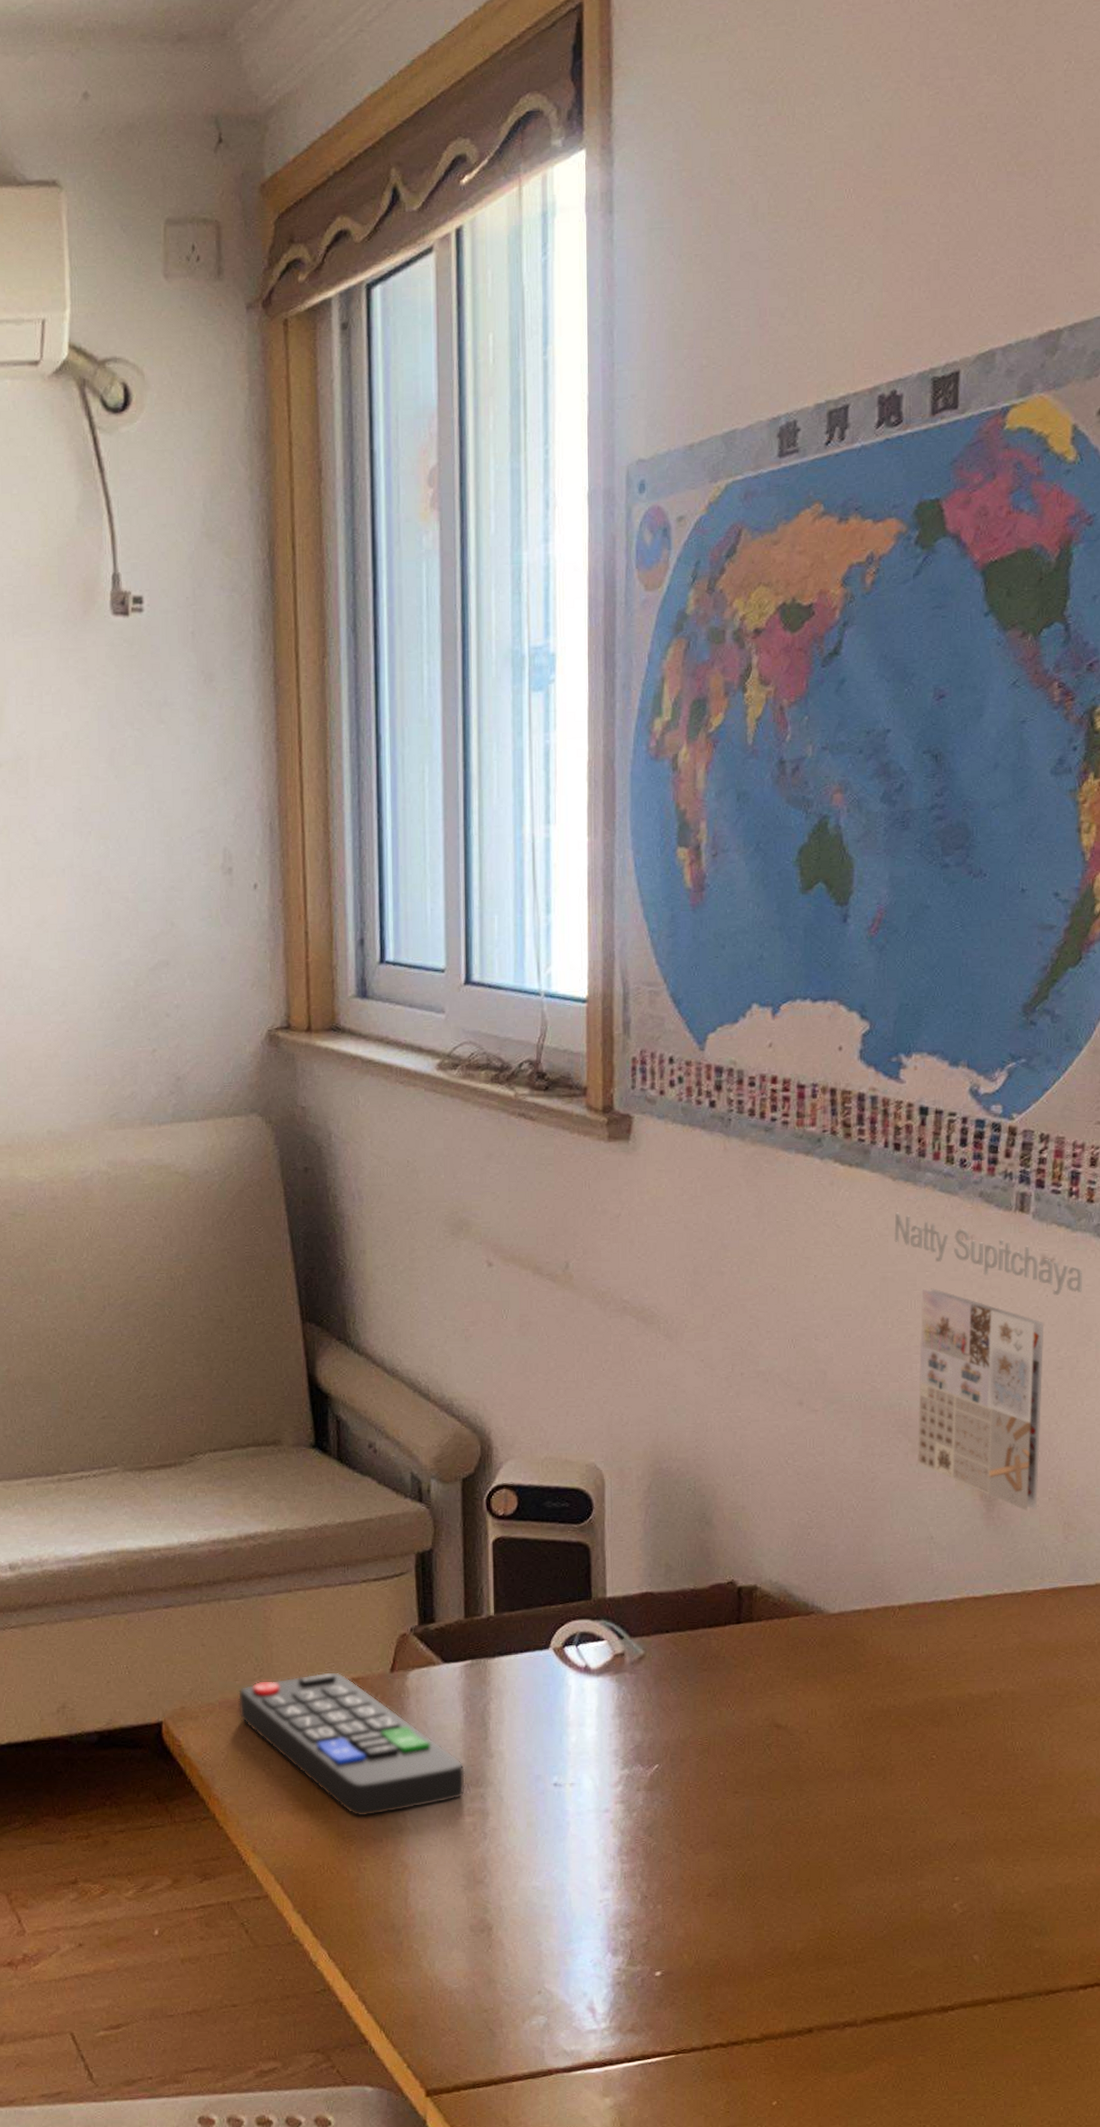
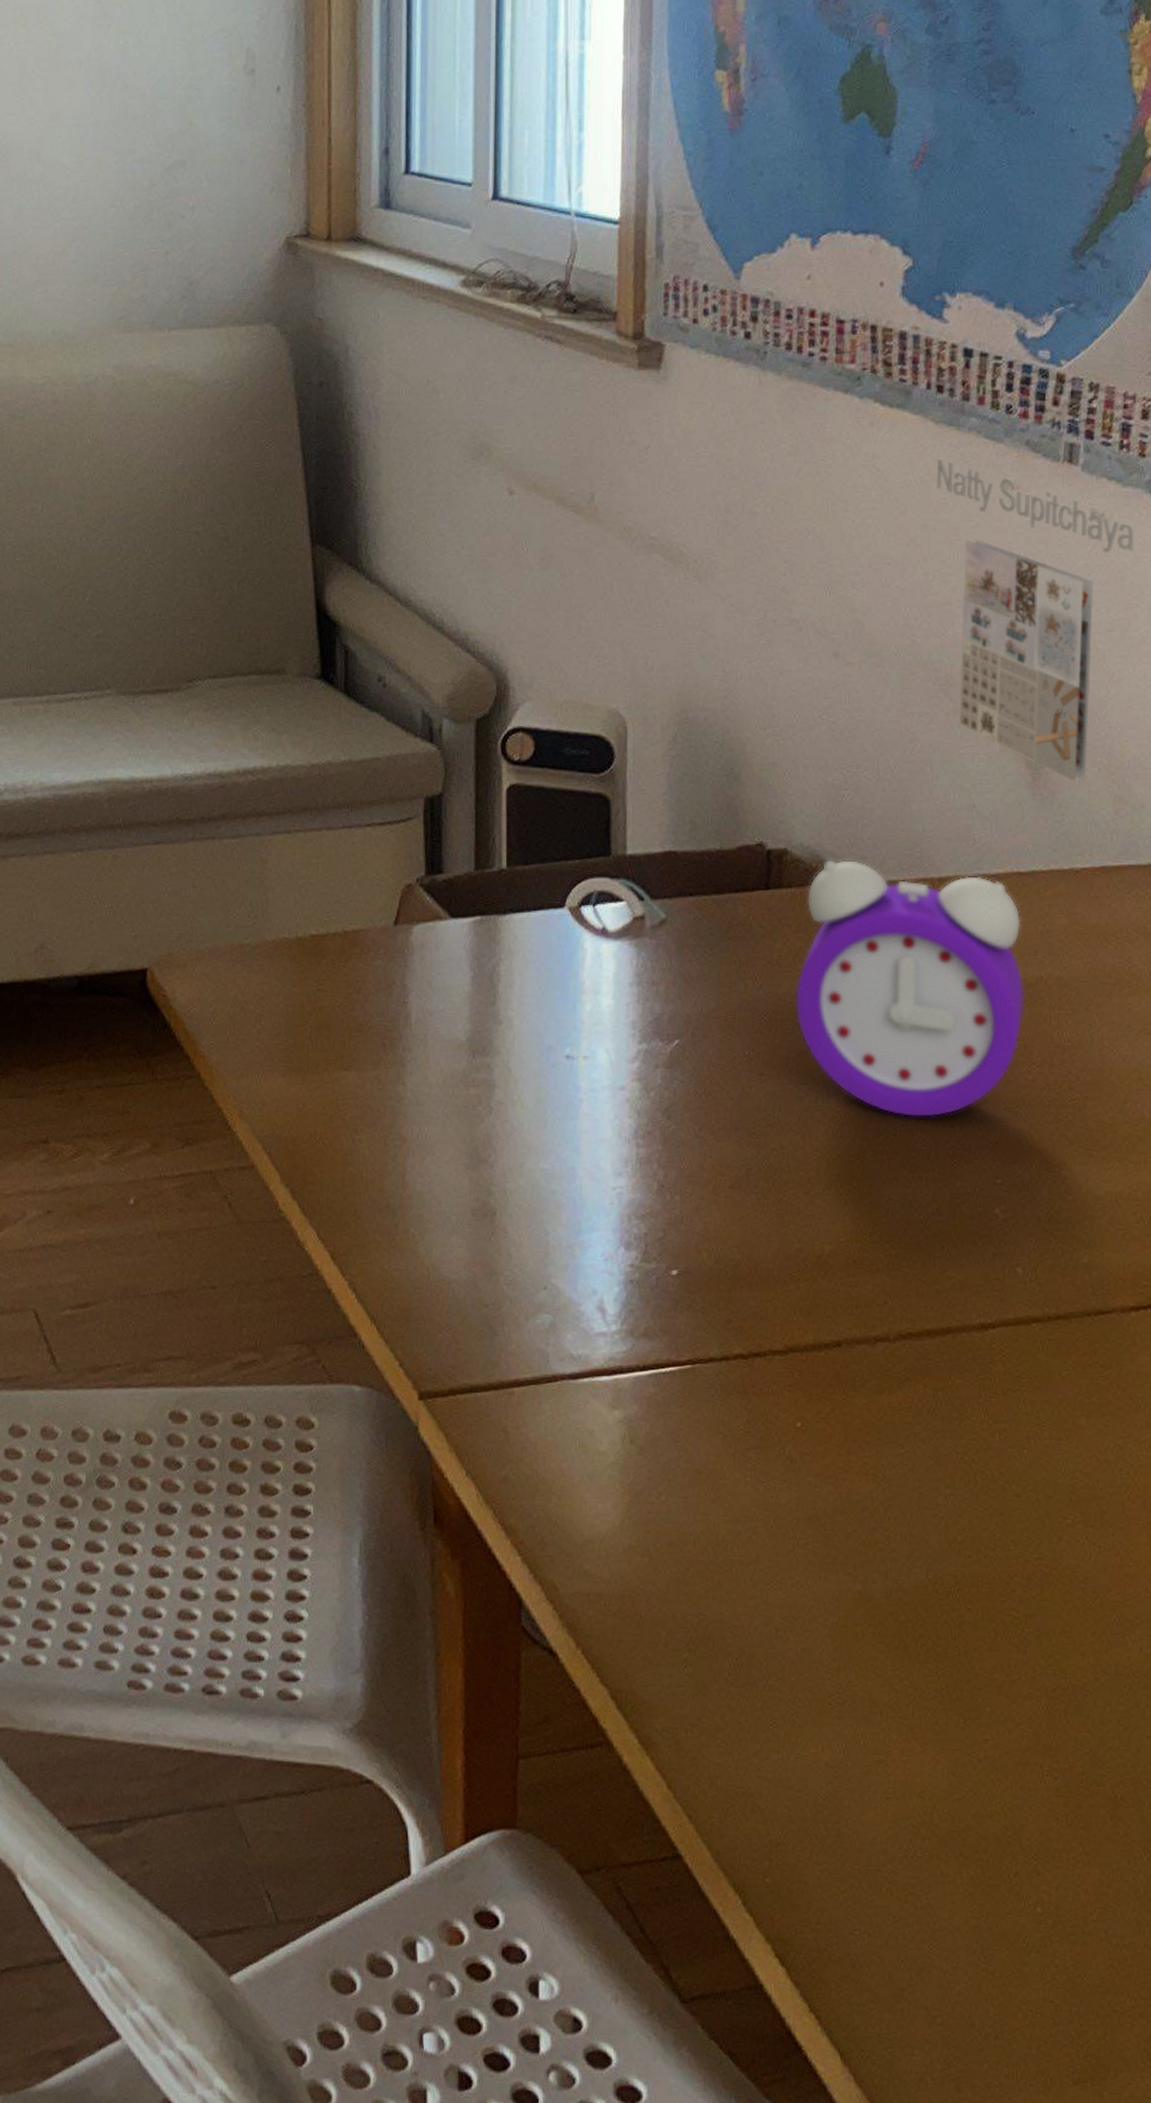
remote control: present [238,1671,465,1816] -> none [230,921,471,1083]
alarm clock: none [766,1592,980,1825] -> present [795,859,1025,1118]

